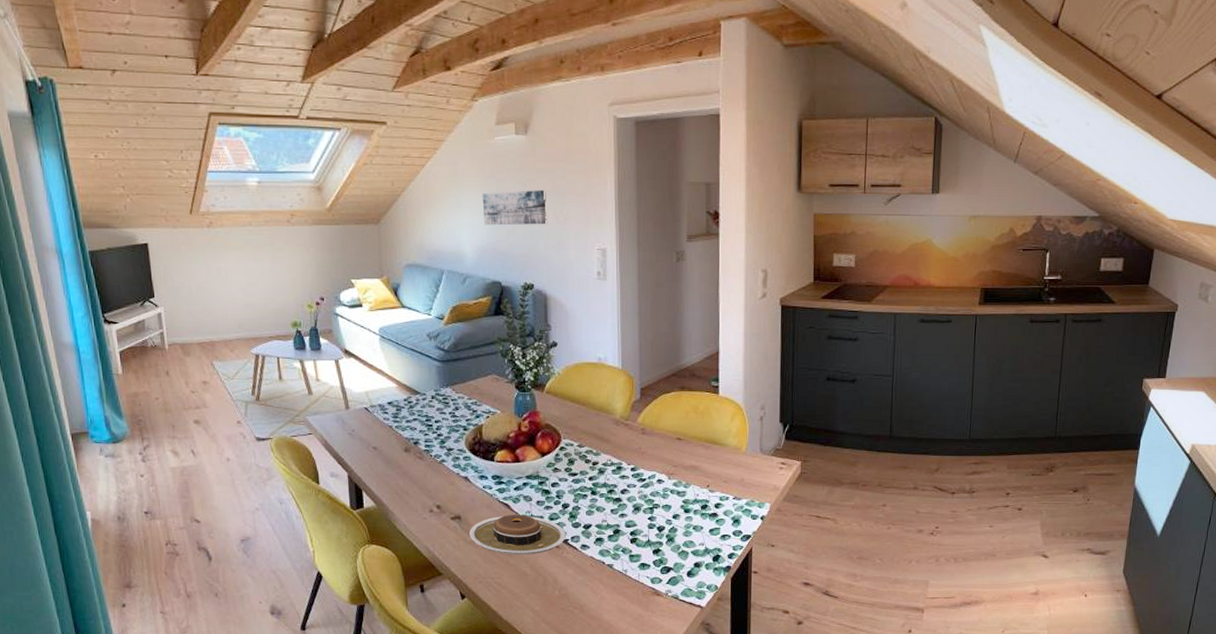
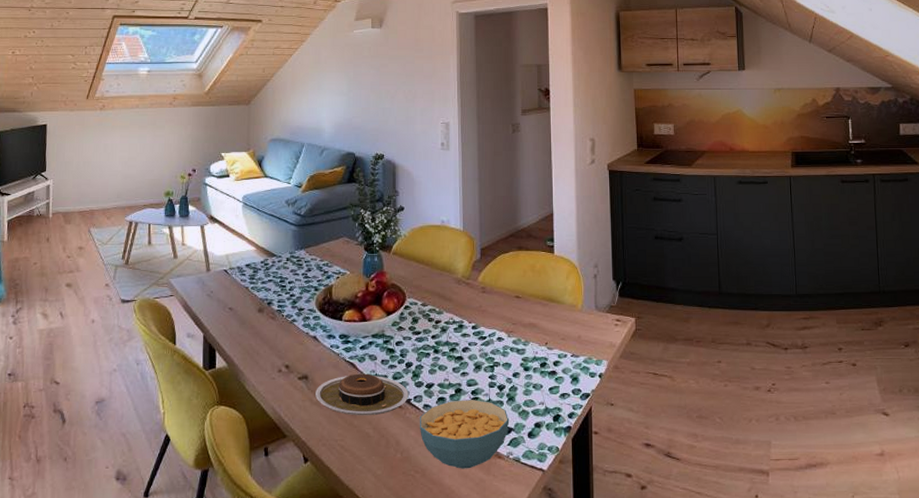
wall art: present [482,190,548,226] -> none [341,74,398,104]
cereal bowl: none [577,540,668,605] -> present [419,400,509,469]

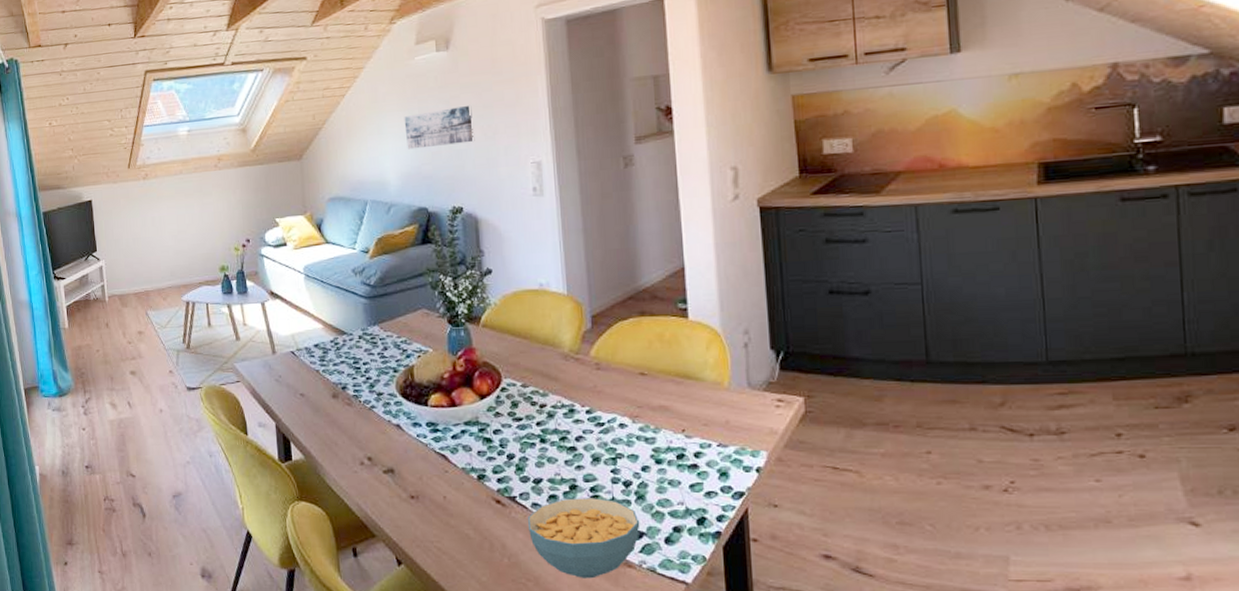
plate: present [315,373,409,416] -> none [404,466,513,515]
wall art: none [341,74,398,104] -> present [404,106,475,150]

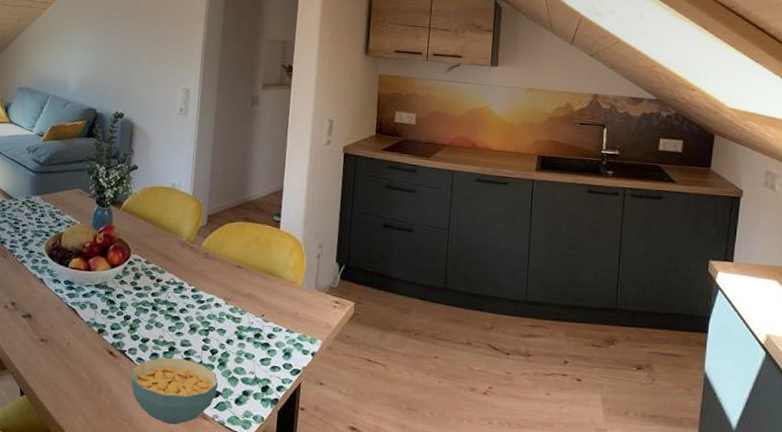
wall art: present [404,106,475,150] -> none [88,34,144,65]

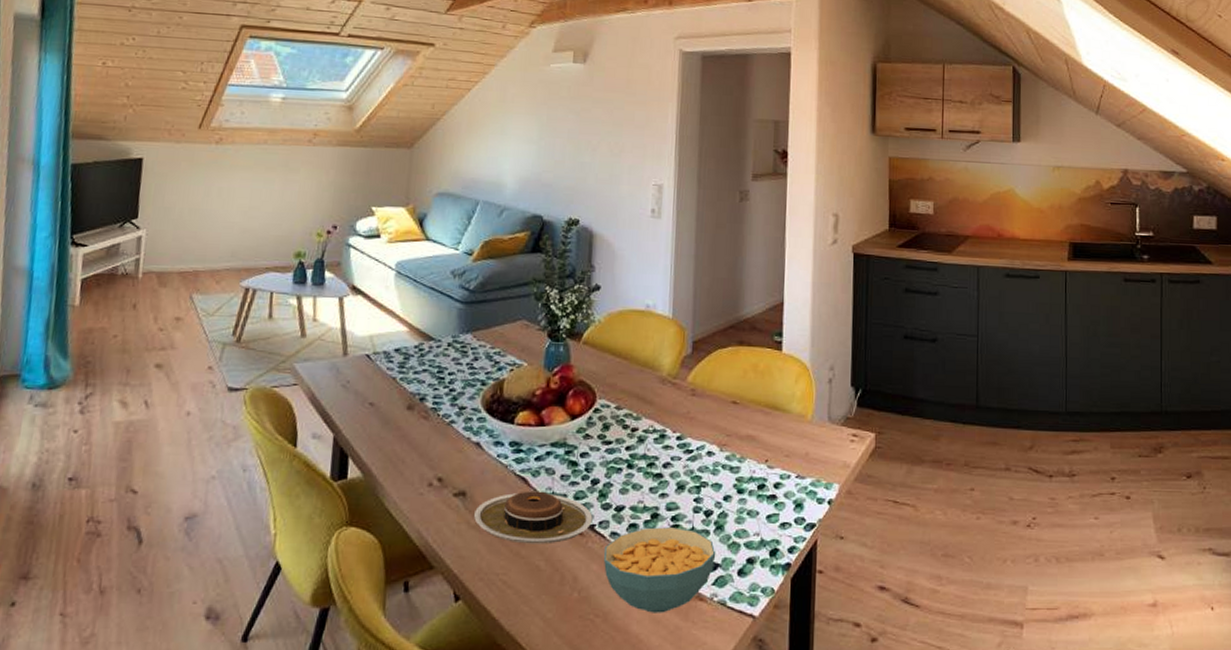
plate: none [37,319,124,361] -> present [474,491,593,544]

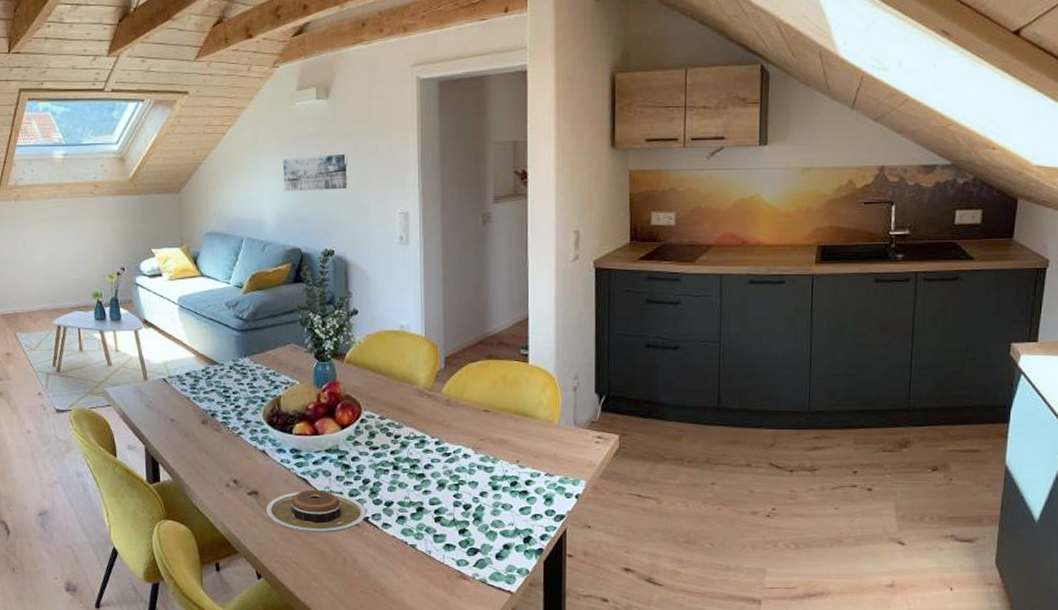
wall art: none [530,119,602,157] -> present [282,154,349,192]
cereal bowl: present [603,527,715,613] -> none [378,519,475,589]

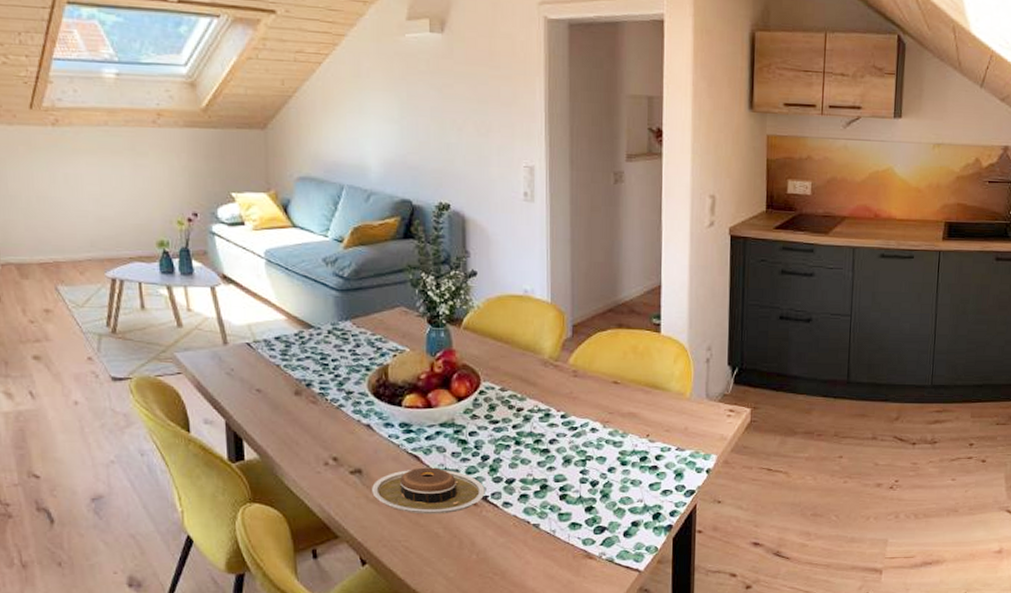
wall art: present [282,154,349,192] -> none [390,96,467,137]

